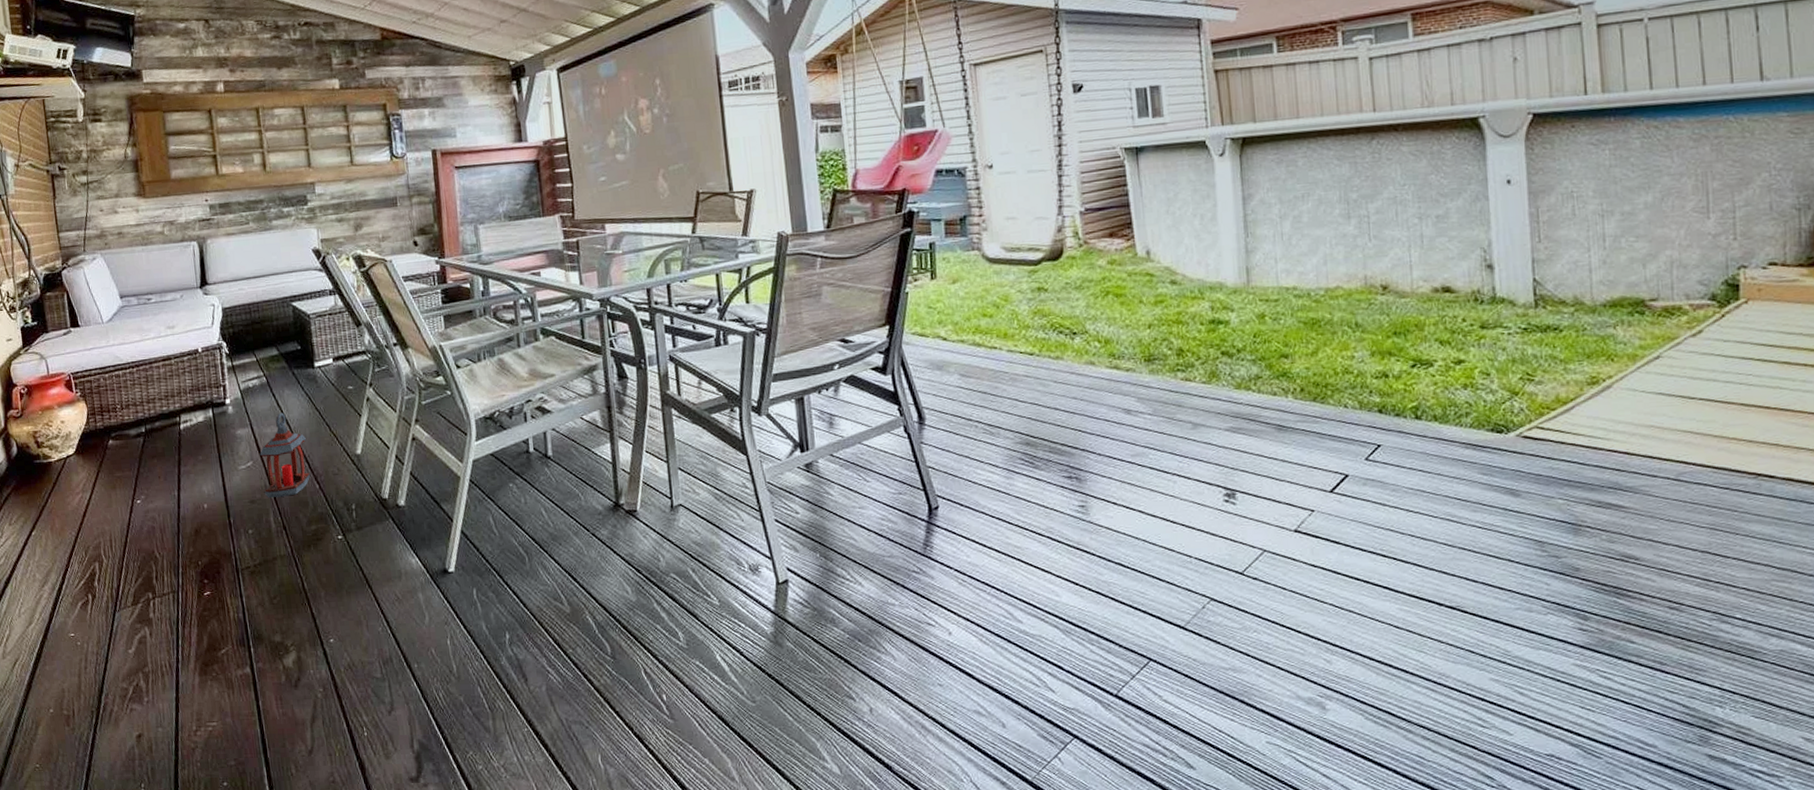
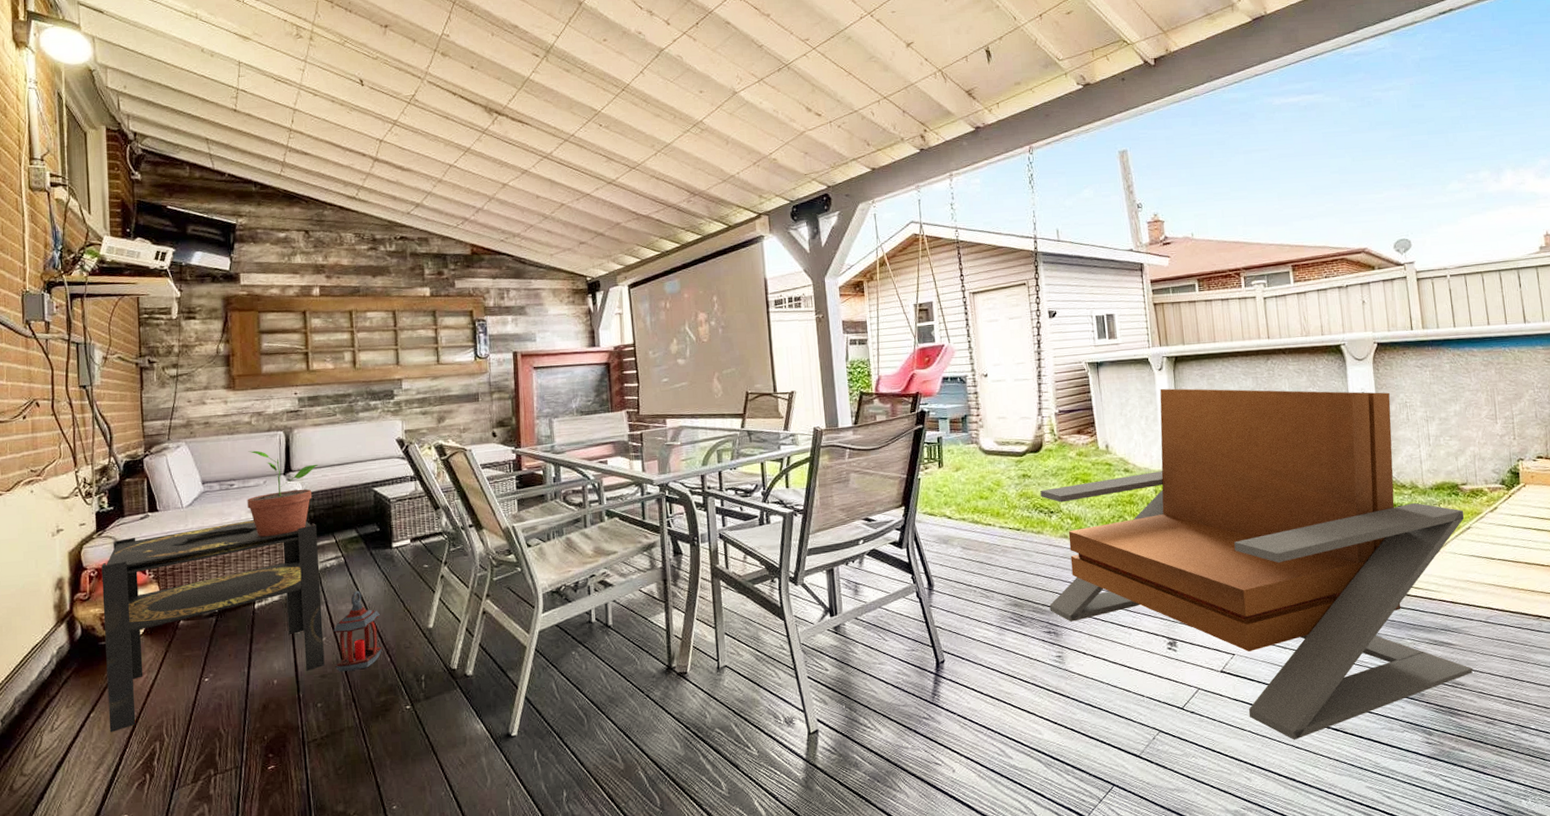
side table: none [30,335,253,551] -> present [101,519,325,732]
potted plant: none [163,262,235,354] -> present [247,450,319,537]
lounge chair: none [1060,178,1653,618] -> present [1040,388,1473,740]

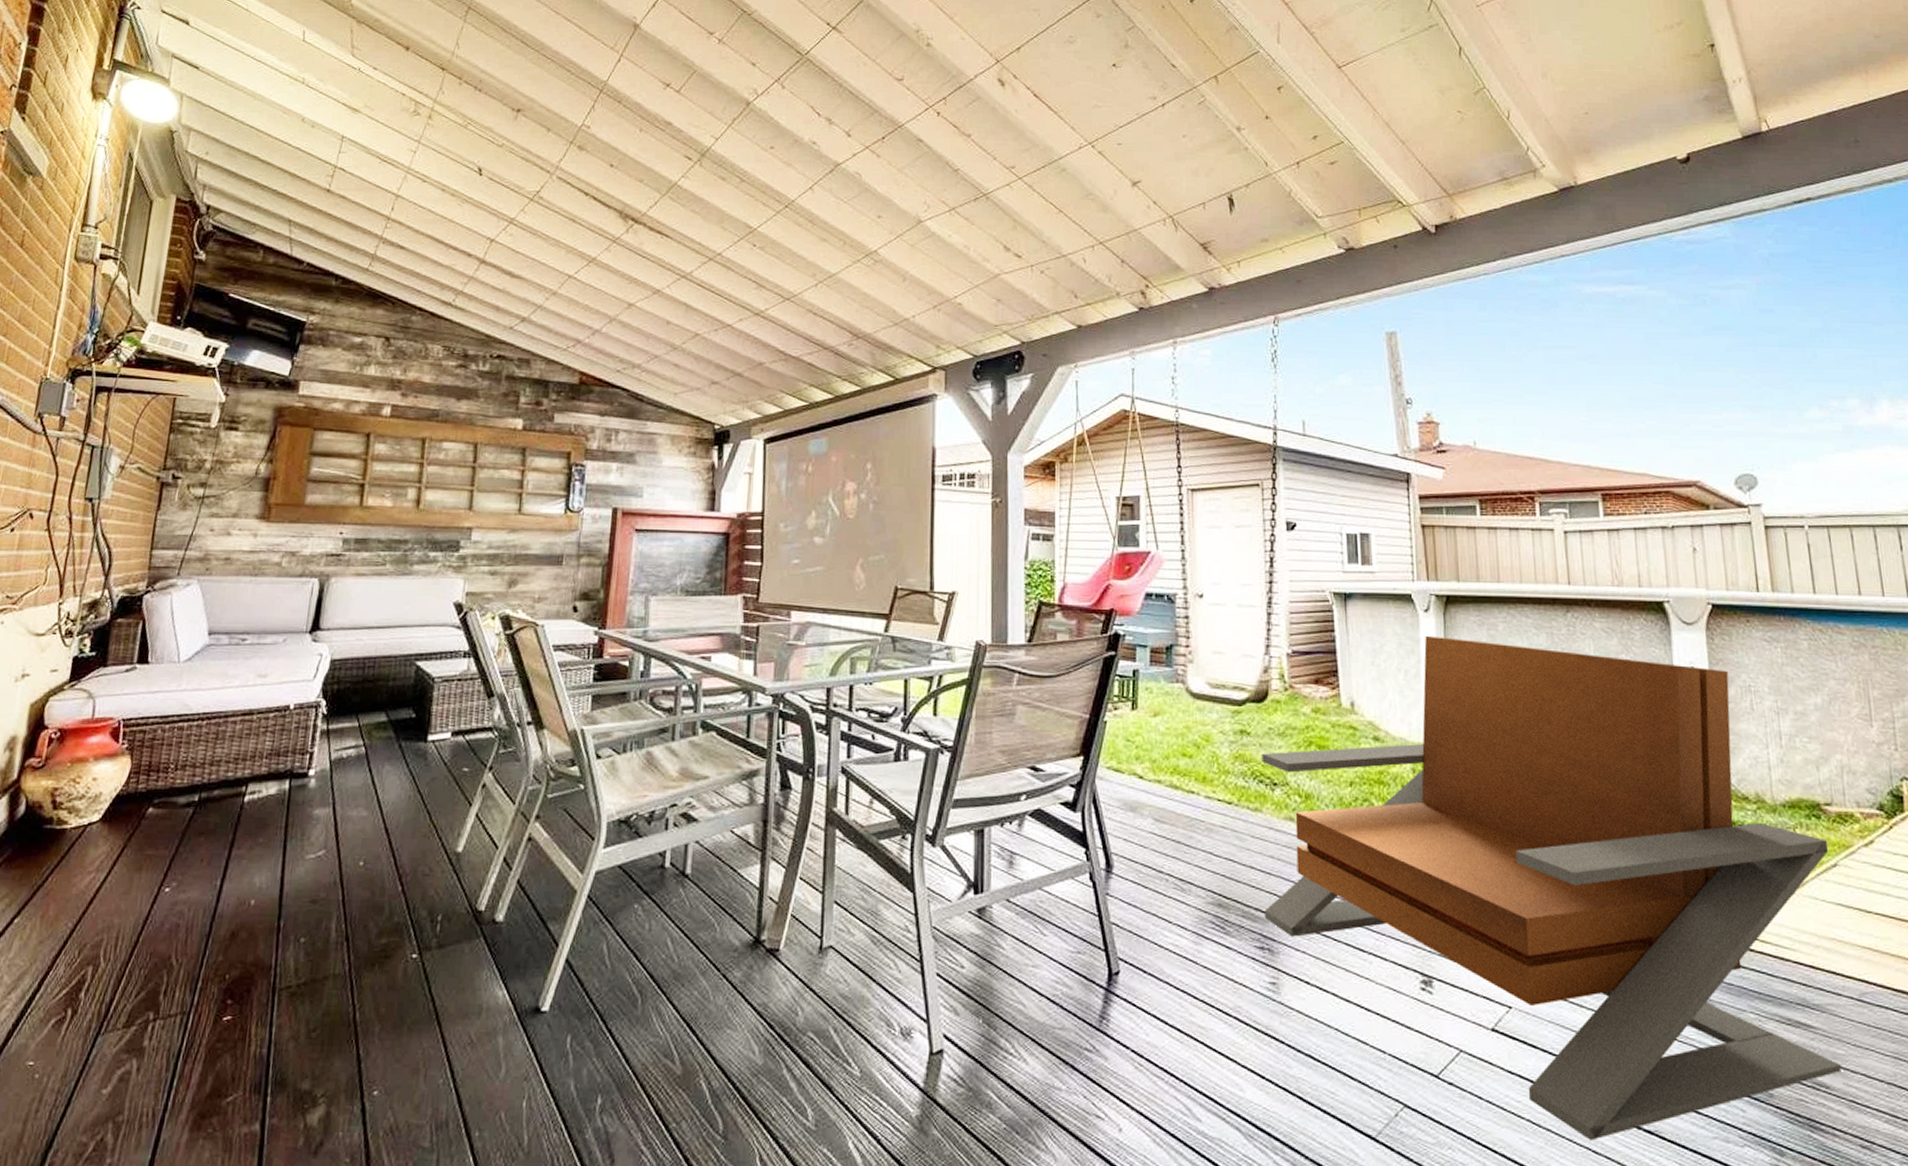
side table: present [101,519,325,732] -> none [33,686,338,947]
potted plant: present [247,450,319,537] -> none [258,599,354,710]
lantern: present [333,590,382,673] -> none [331,792,398,899]

